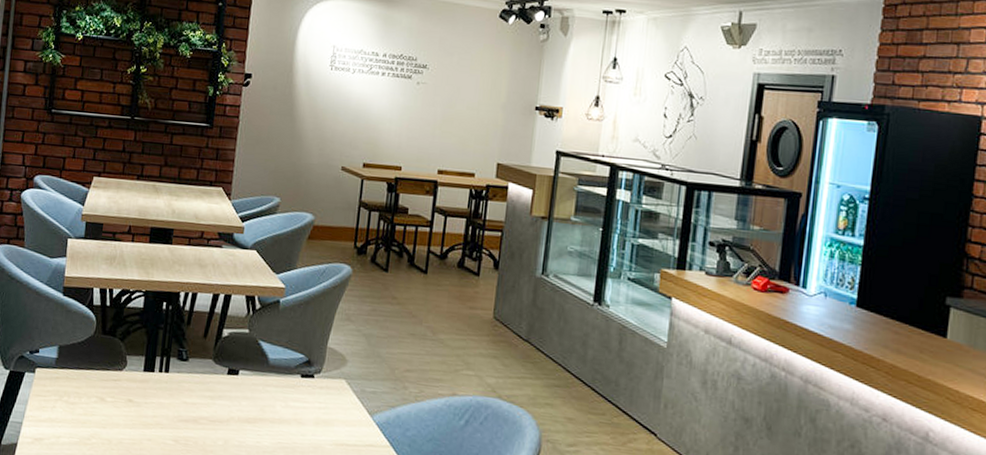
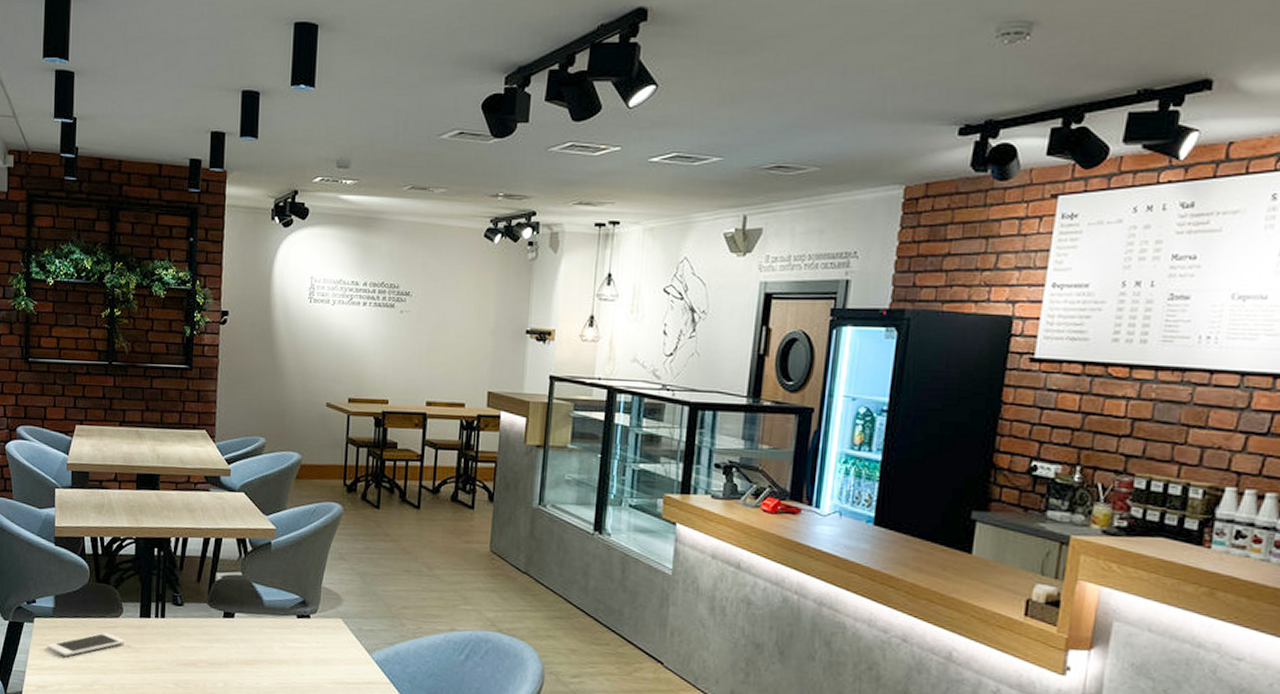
cell phone: none [46,385,128,409] -> present [47,632,126,657]

